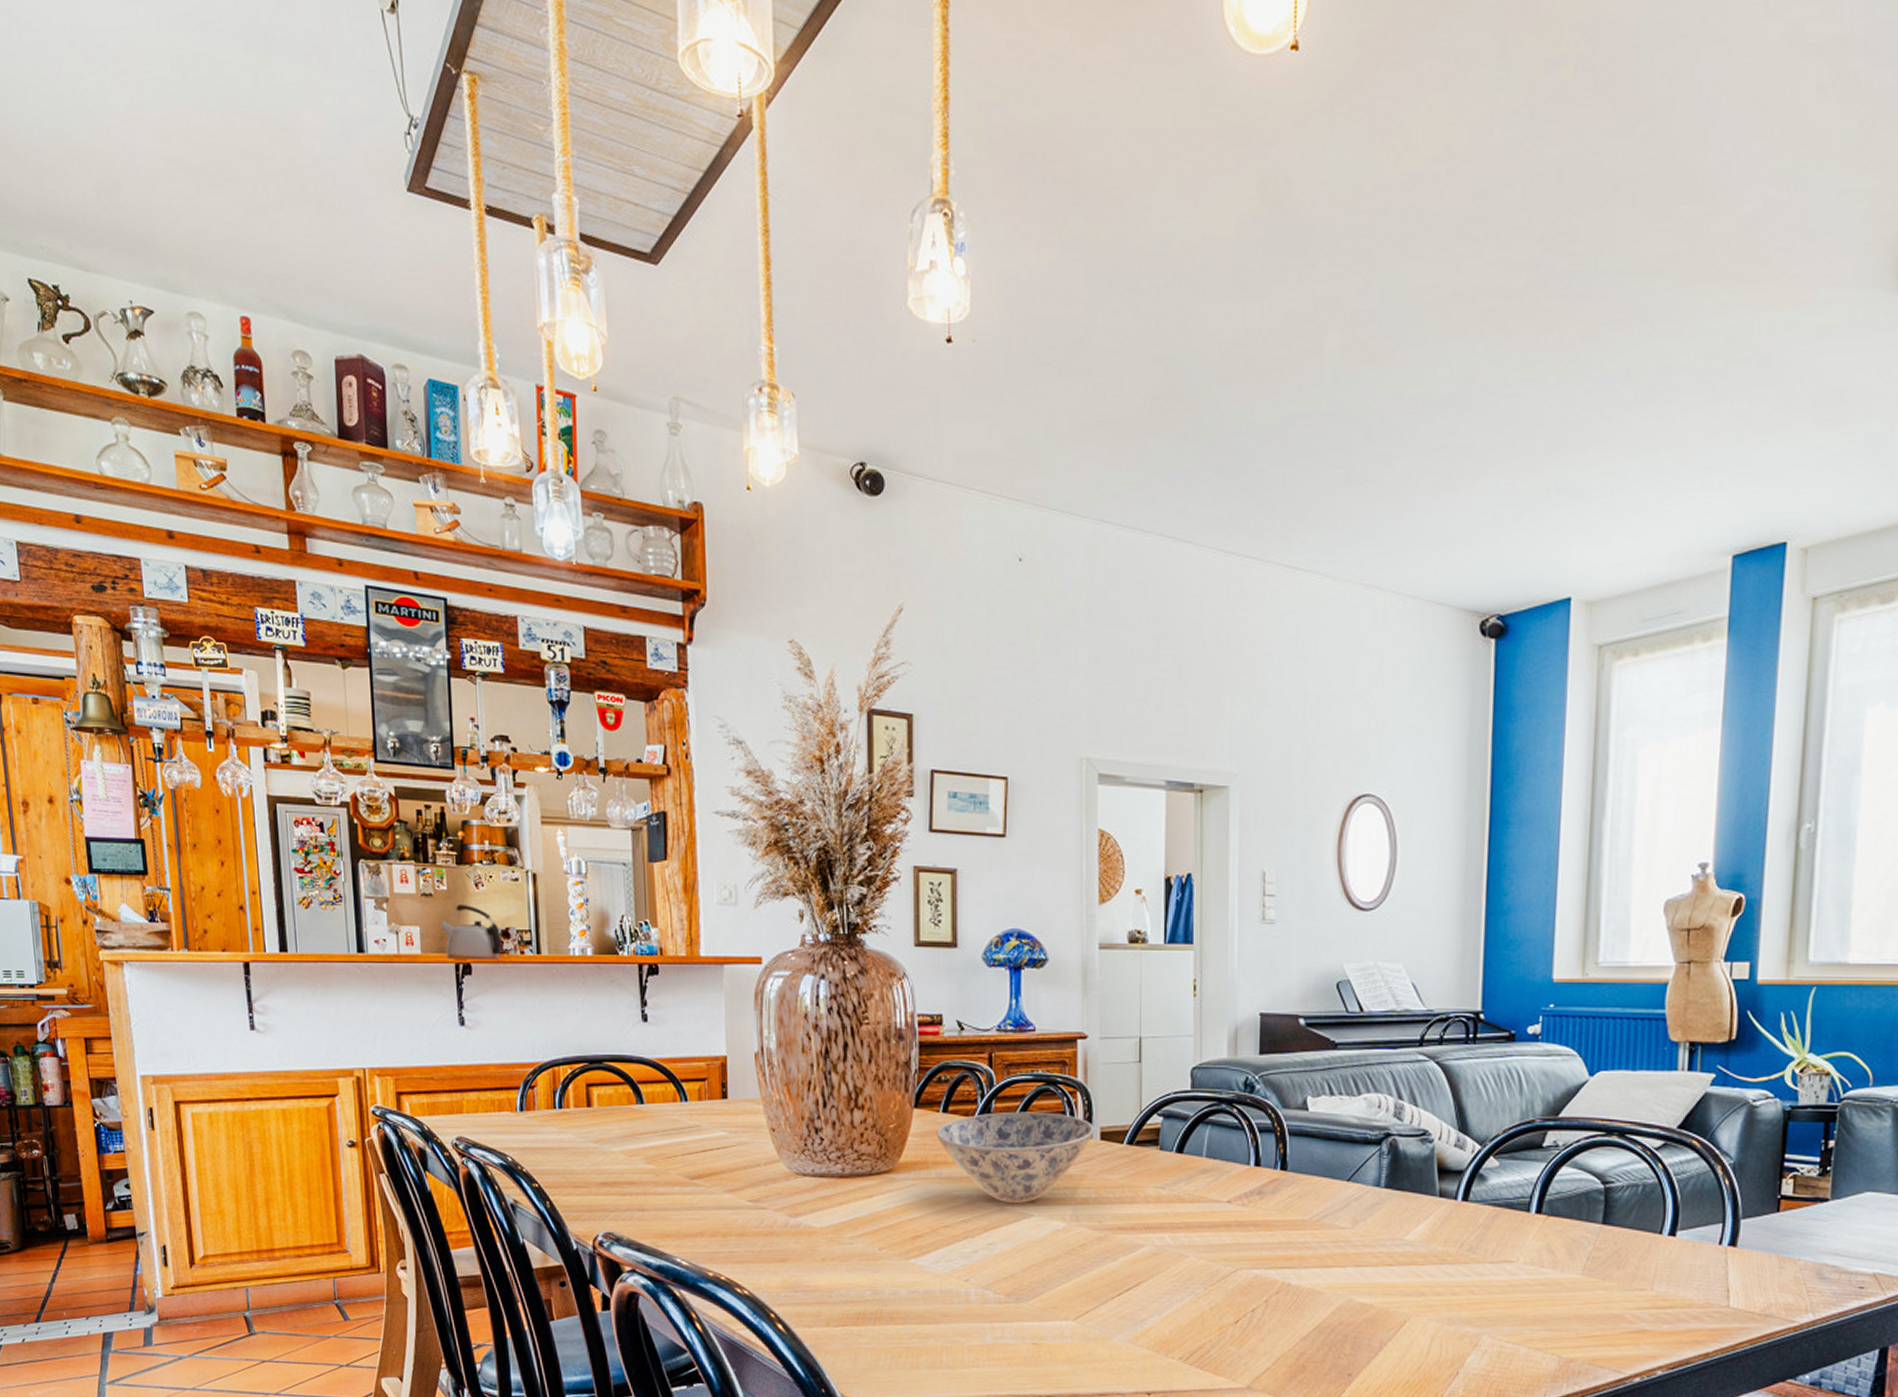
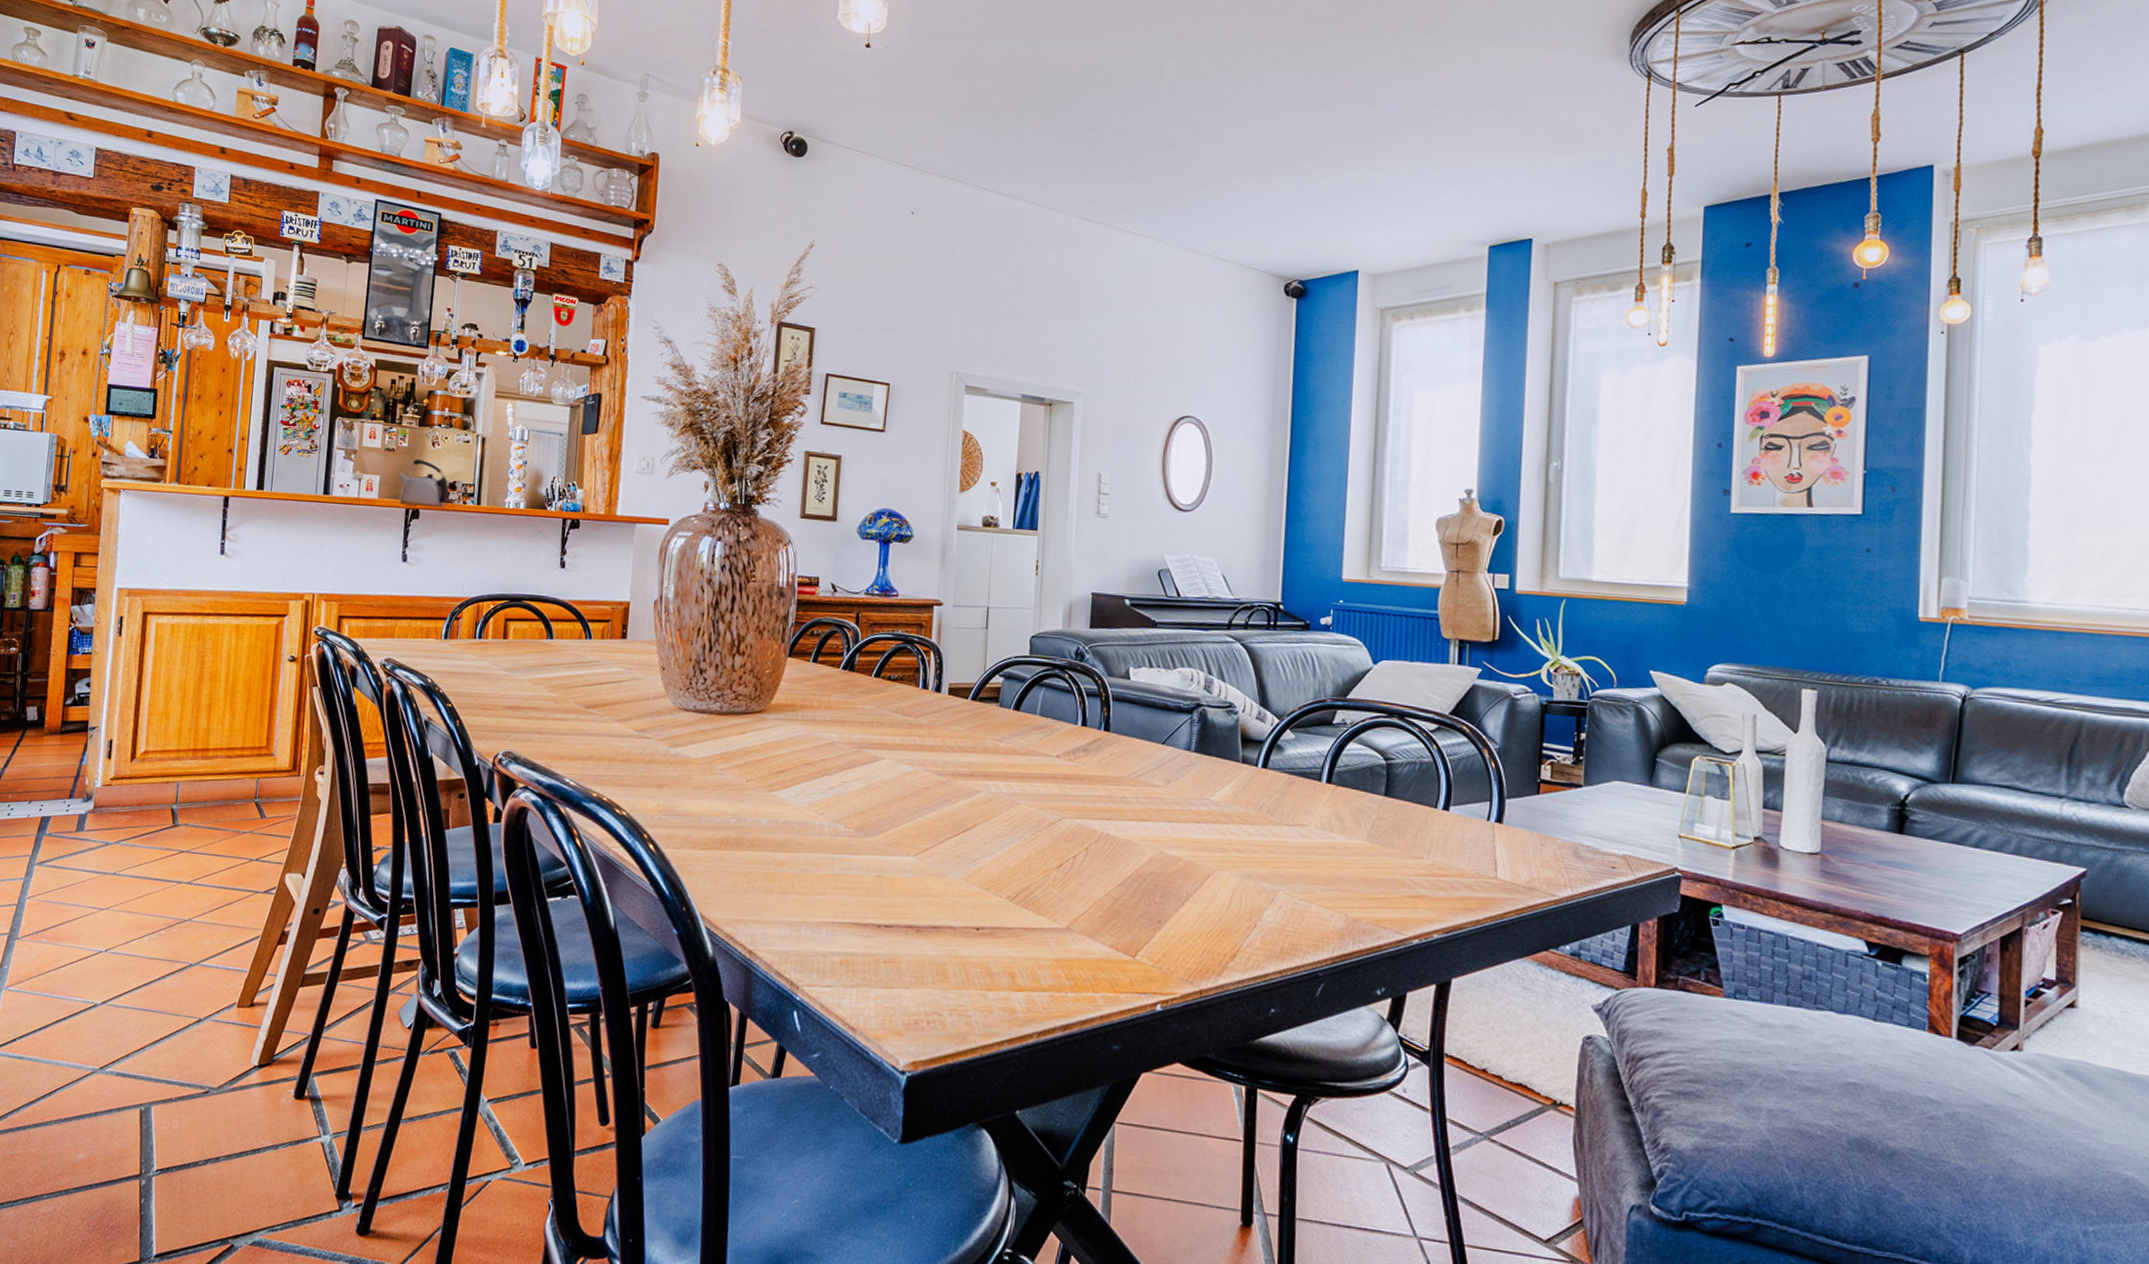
bowl: present [937,1111,1095,1203] -> none [806,665,944,747]

